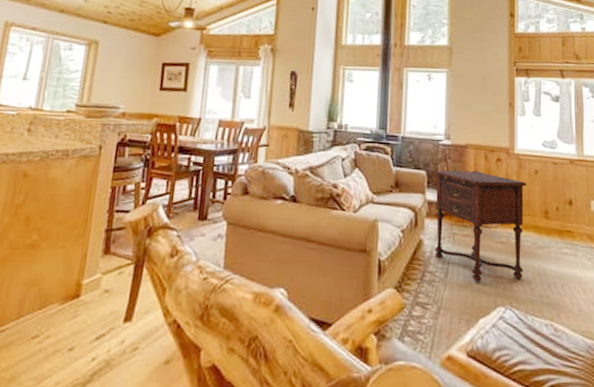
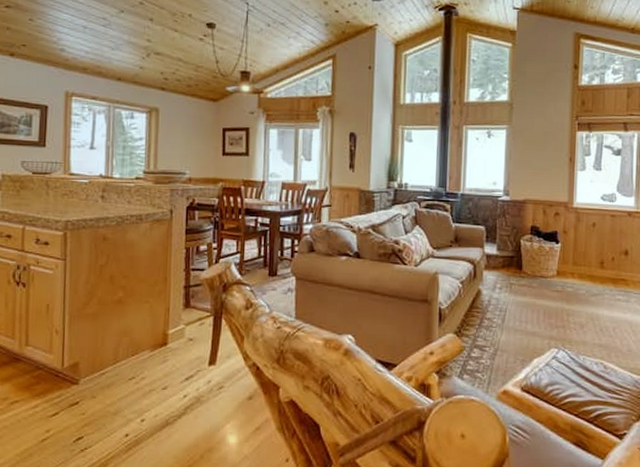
side table: present [434,170,527,282] -> none [492,225,584,327]

